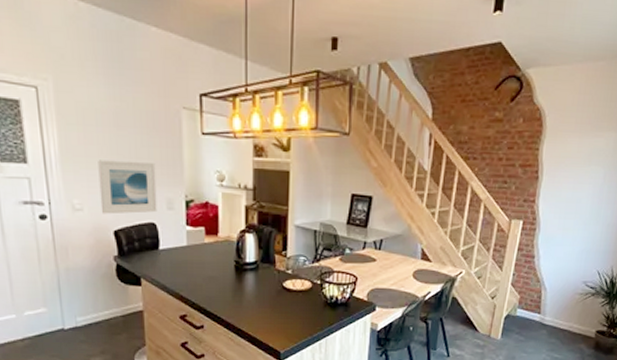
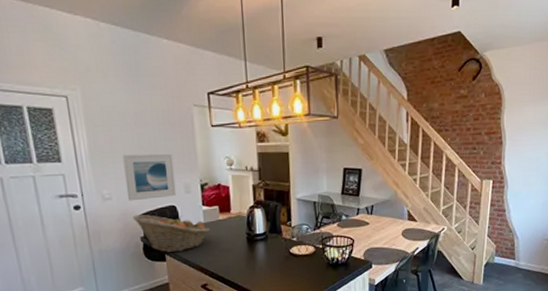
fruit basket: none [105,231,193,276] -> present [132,214,210,252]

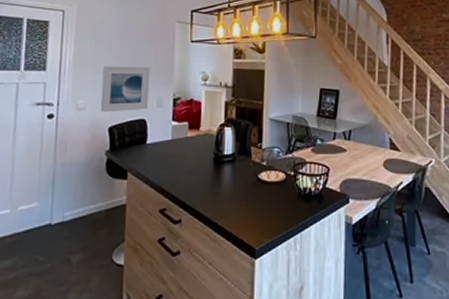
fruit basket: present [132,214,210,252] -> none [101,127,177,169]

